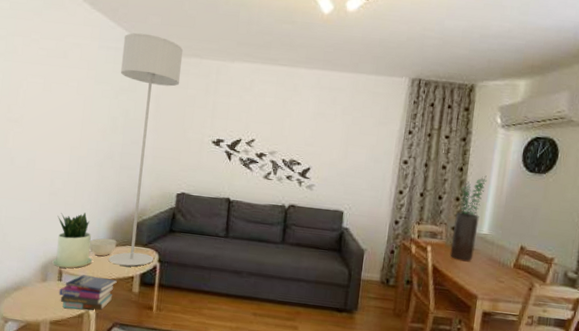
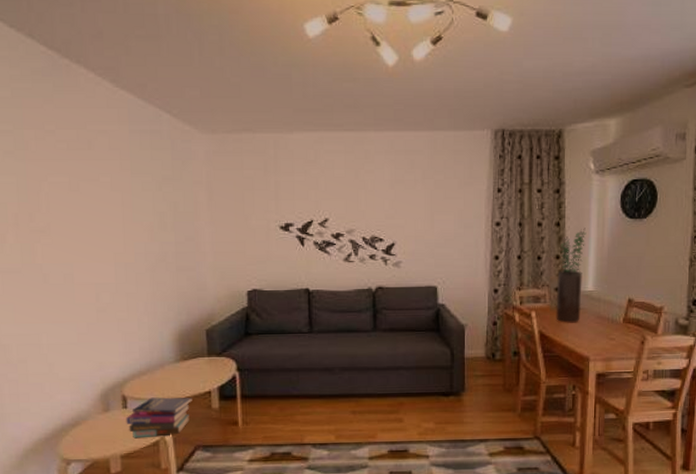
planter: present [52,212,93,269] -> none [110,327,160,393]
bowl: present [89,238,117,257] -> none [153,352,186,374]
floor lamp: present [109,32,184,267] -> none [158,110,233,381]

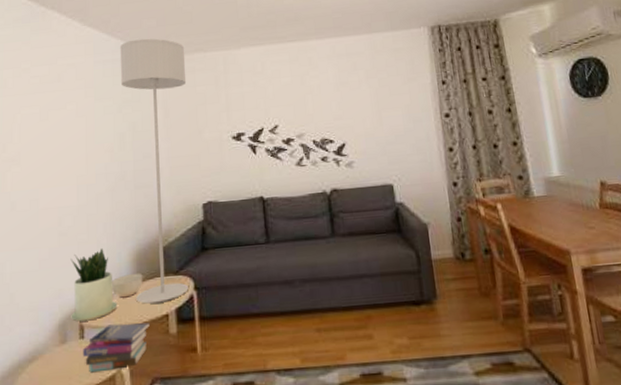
planter: none [110,327,160,393] -> present [70,248,118,322]
bowl: none [153,352,186,374] -> present [111,273,143,298]
floor lamp: none [158,110,233,381] -> present [119,38,188,304]
vase: present [556,228,587,323] -> none [515,111,552,214]

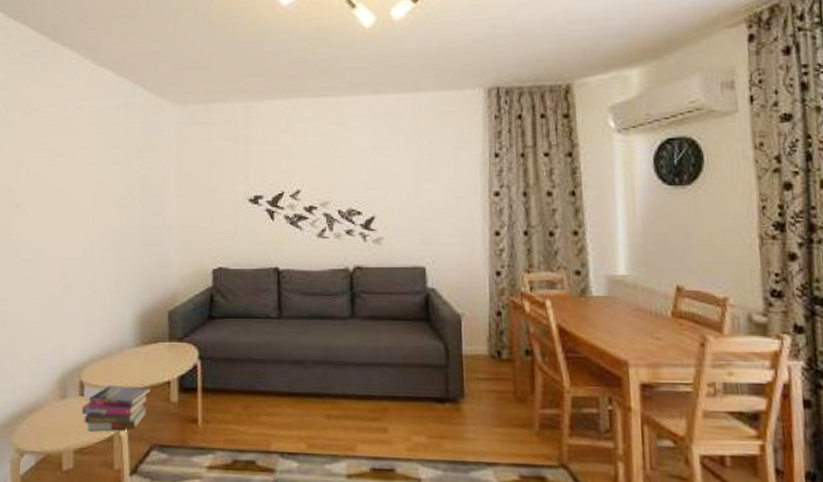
planter: present [70,248,118,322] -> none [71,306,119,379]
bowl: present [111,273,143,298] -> none [113,335,146,360]
floor lamp: present [119,38,188,304] -> none [132,83,203,369]

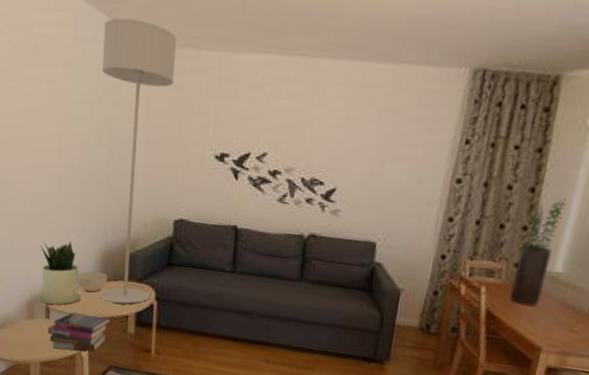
planter: none [71,306,119,379] -> present [38,242,82,305]
bowl: none [113,335,146,360] -> present [77,271,108,293]
floor lamp: none [132,83,203,369] -> present [99,17,177,305]
vase: none [576,197,613,316] -> present [509,198,567,307]

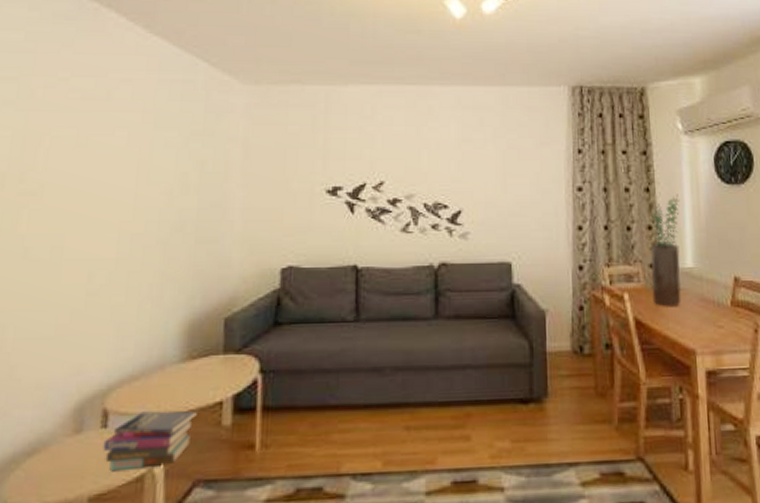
planter: present [38,242,82,305] -> none [92,315,158,406]
bowl: present [77,271,108,293] -> none [151,348,195,379]
floor lamp: present [99,17,177,305] -> none [183,58,278,387]

